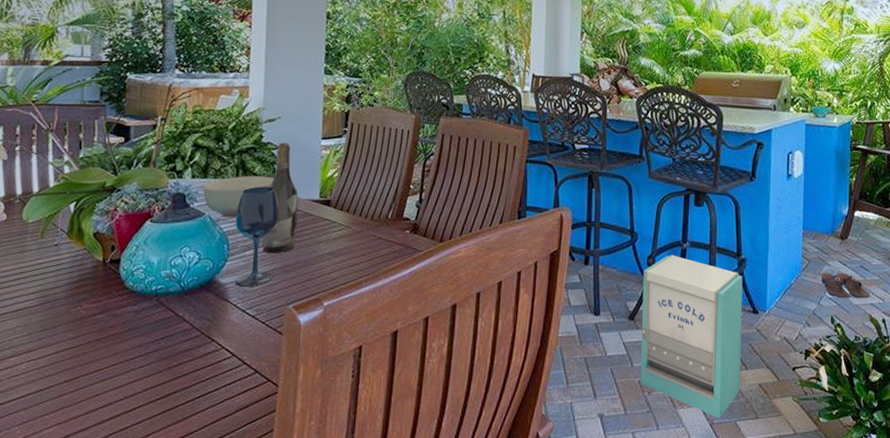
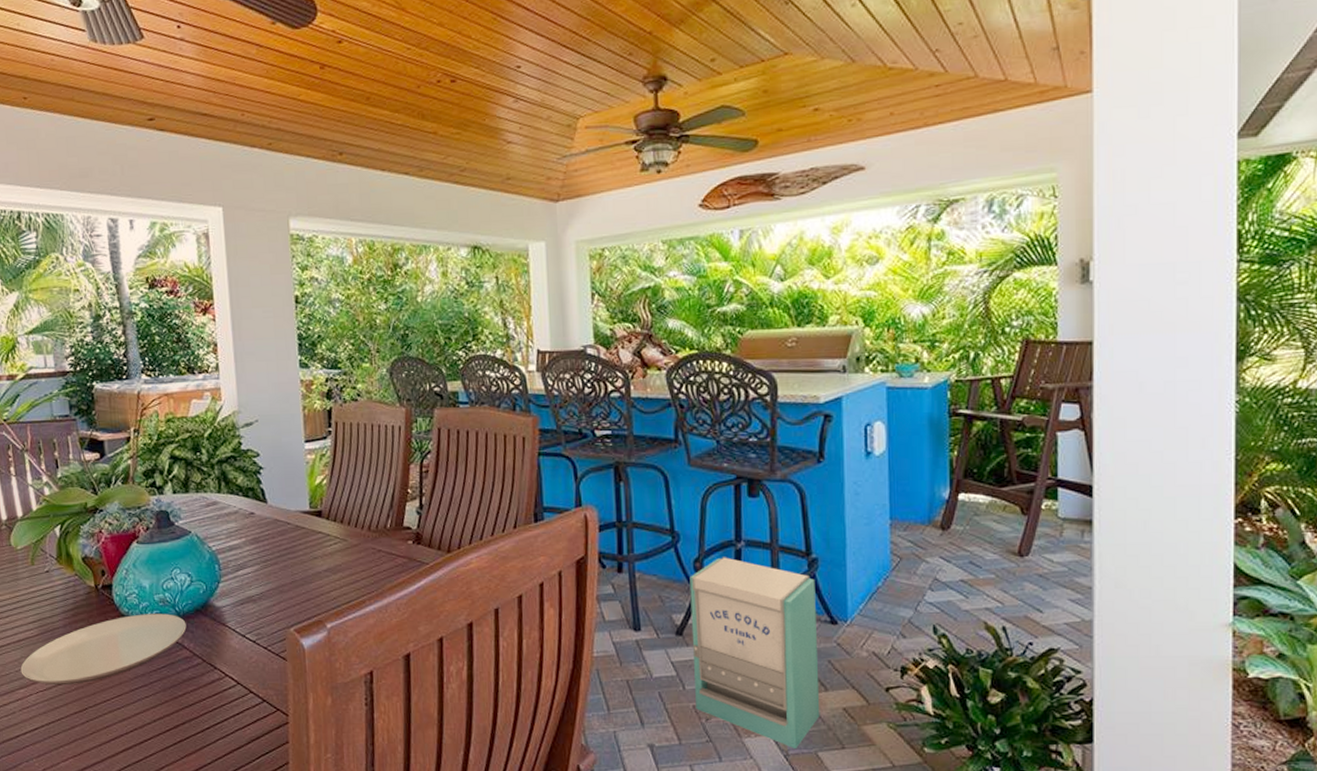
plate: none [14,288,189,355] -> present [20,613,187,686]
bowl: present [203,176,274,218] -> none [185,487,259,535]
wineglass: present [235,186,280,287] -> none [223,499,270,610]
wine bottle: present [262,142,298,253] -> none [253,447,290,572]
flip-flop: present [821,272,870,298] -> none [917,571,984,602]

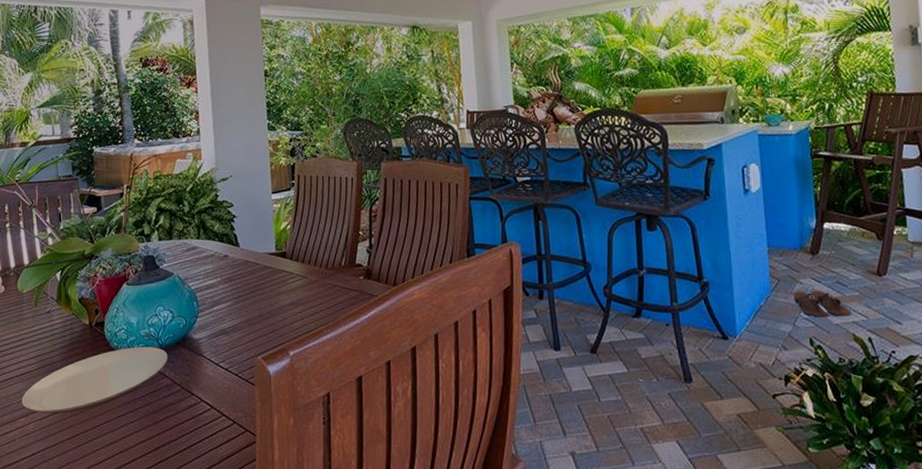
cooler: present [689,557,820,756] -> none [600,283,718,459]
flip-flop: none [917,571,984,602] -> present [793,290,851,318]

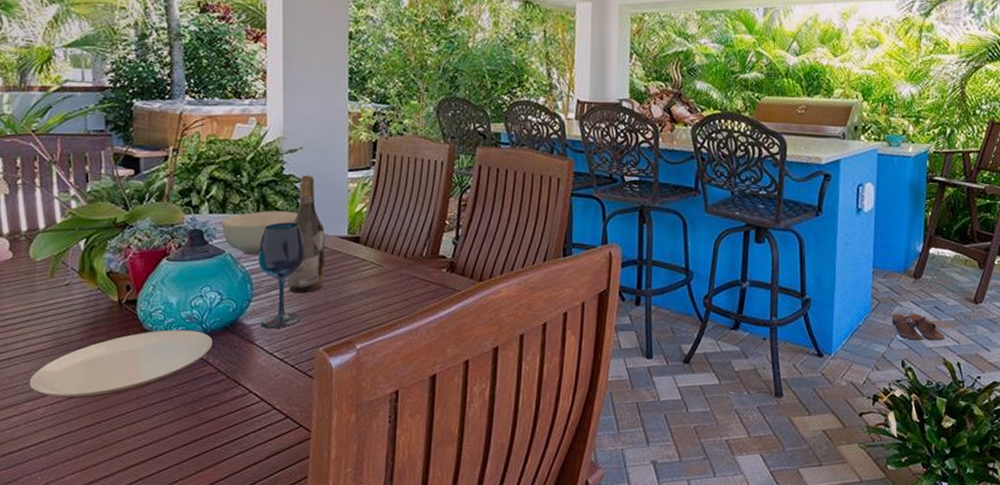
bowl: none [169,233,232,276] -> present [221,211,298,255]
wineglass: none [201,243,241,341] -> present [258,222,305,329]
wine bottle: none [227,199,258,308] -> present [287,174,325,293]

